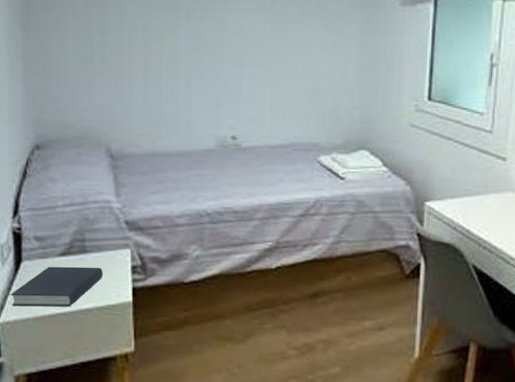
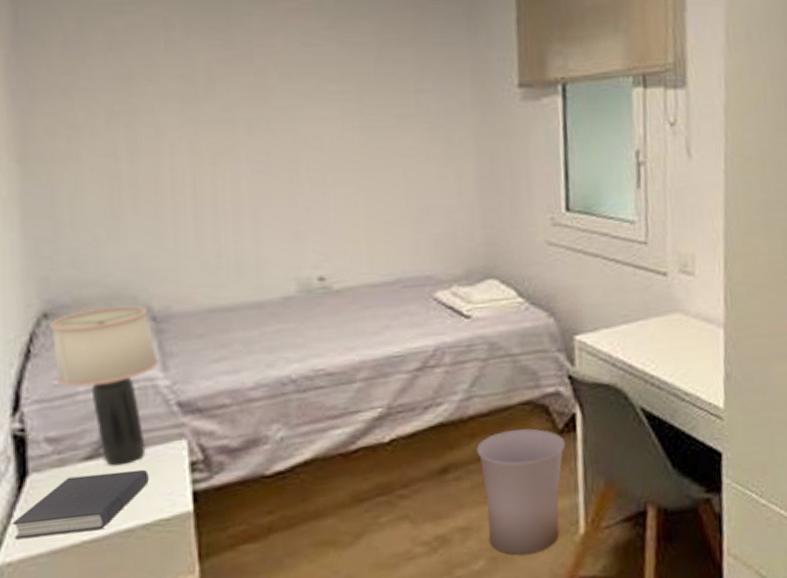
table lamp: none [41,145,115,261] -> present [50,305,160,465]
waste bin: none [341,271,410,367] -> present [477,428,566,555]

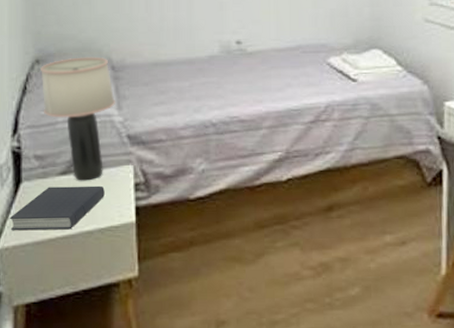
waste bin: present [477,428,566,555] -> none [357,179,433,287]

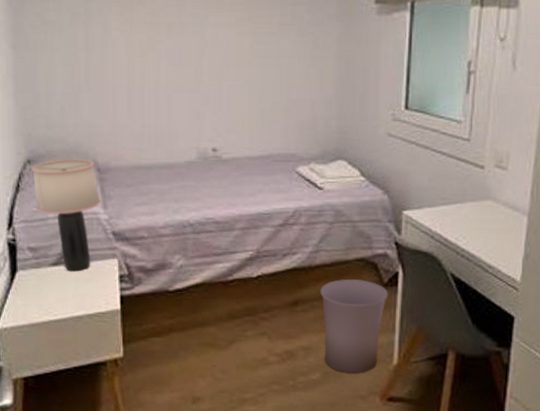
book: present [9,185,105,230] -> none [7,276,92,314]
waste bin: none [357,179,433,287] -> present [320,279,388,374]

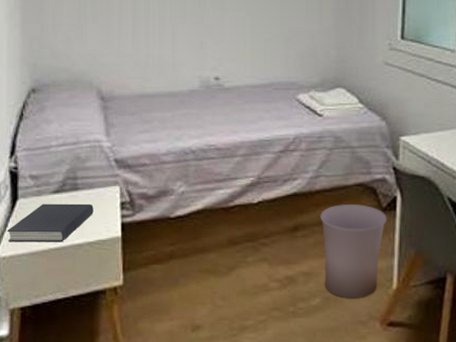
book: none [7,276,92,314] -> present [6,204,94,242]
table lamp: present [32,159,102,271] -> none [36,88,105,198]

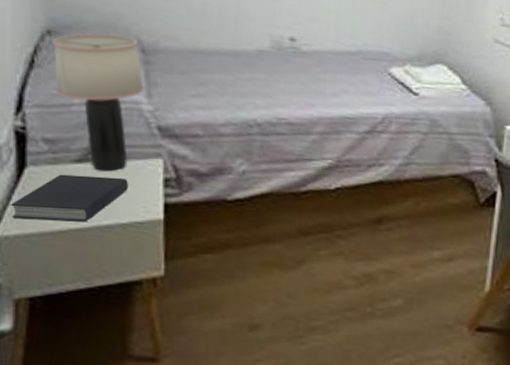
table lamp: none [36,88,105,198] -> present [53,33,146,171]
waste bin: present [320,204,387,299] -> none [408,197,484,301]

